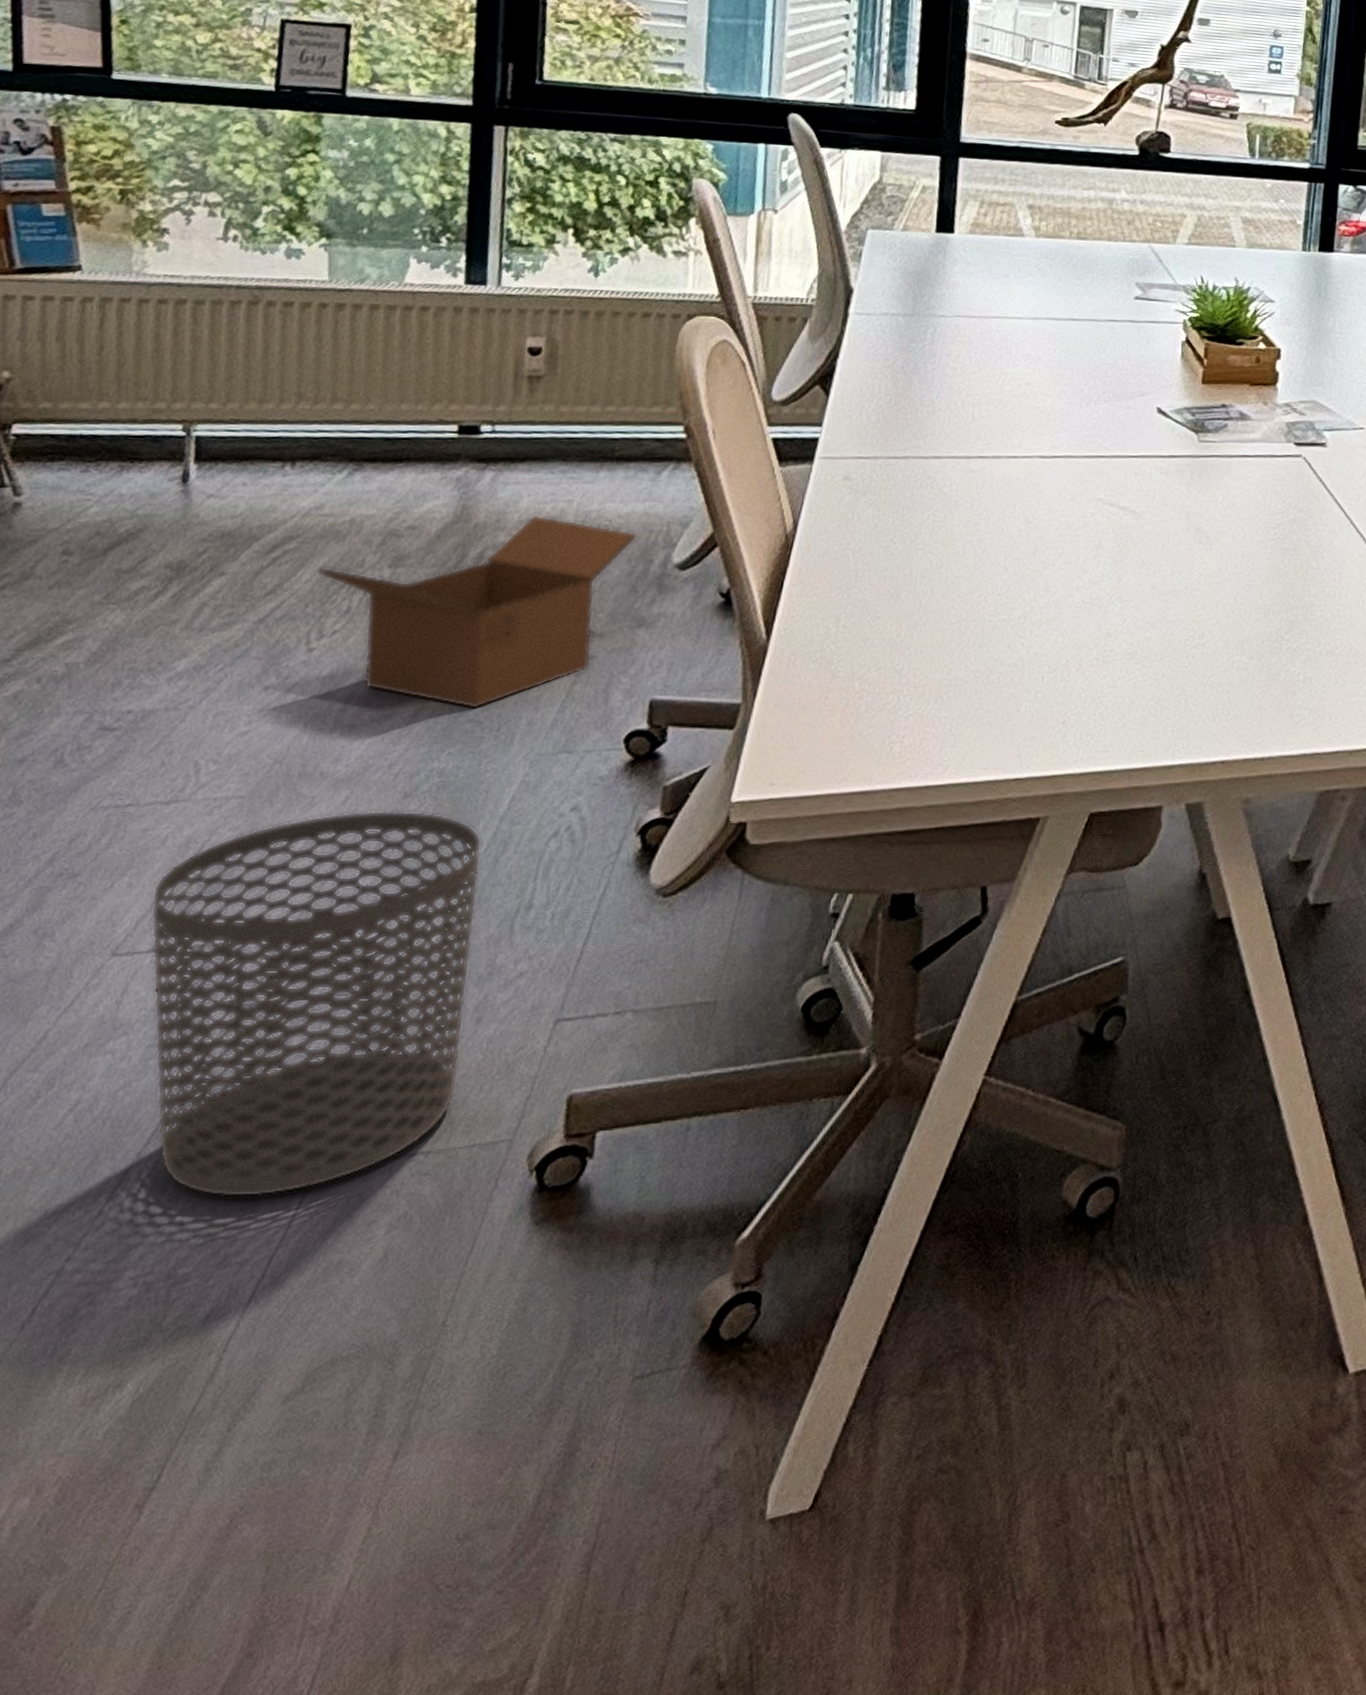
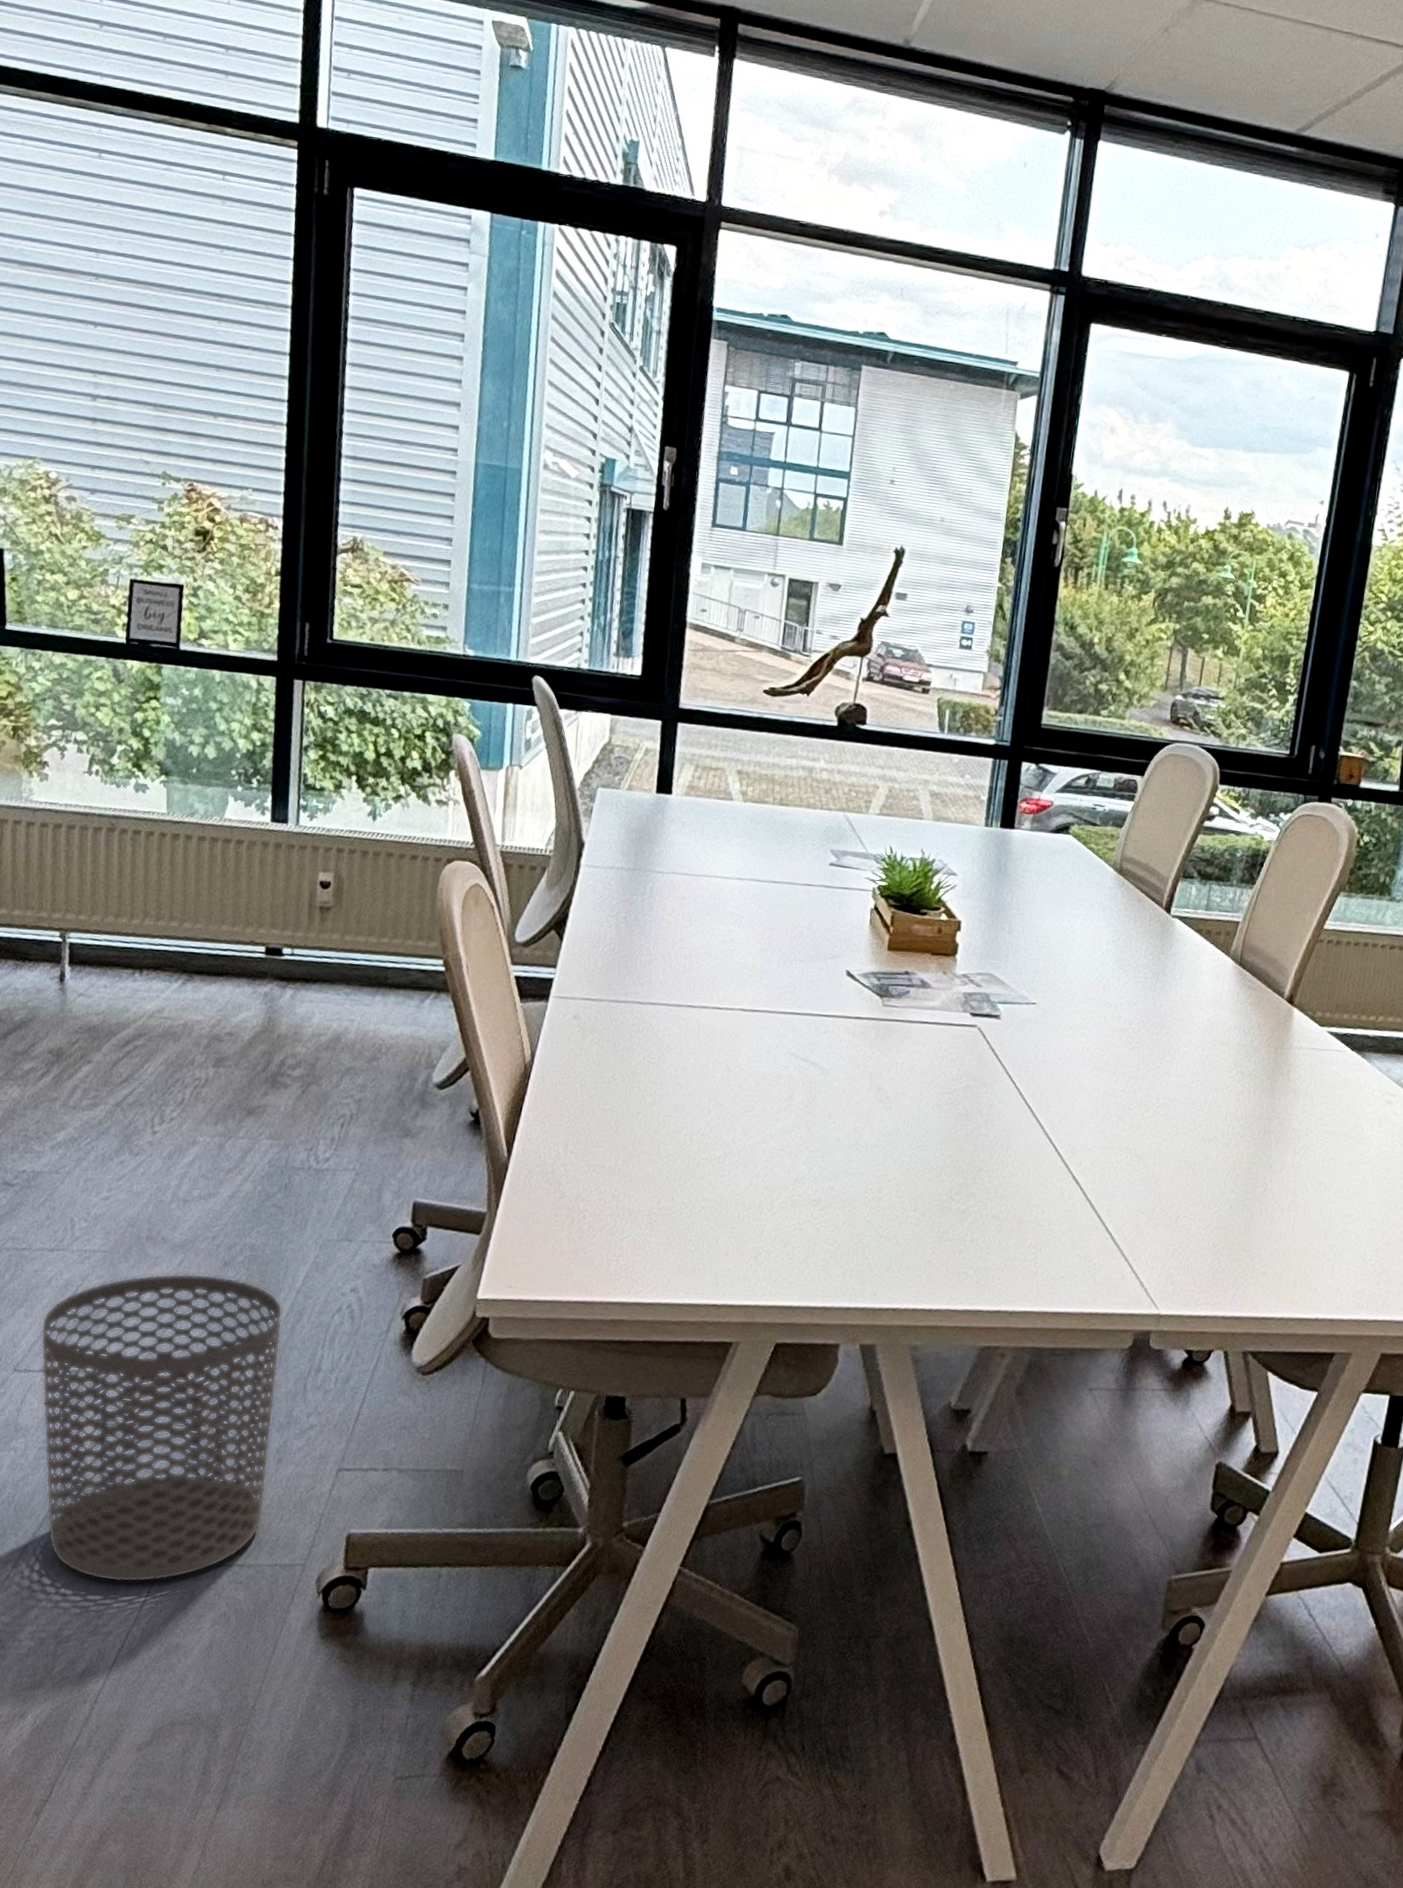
box: present [316,515,638,710] -> none [158,1030,405,1196]

